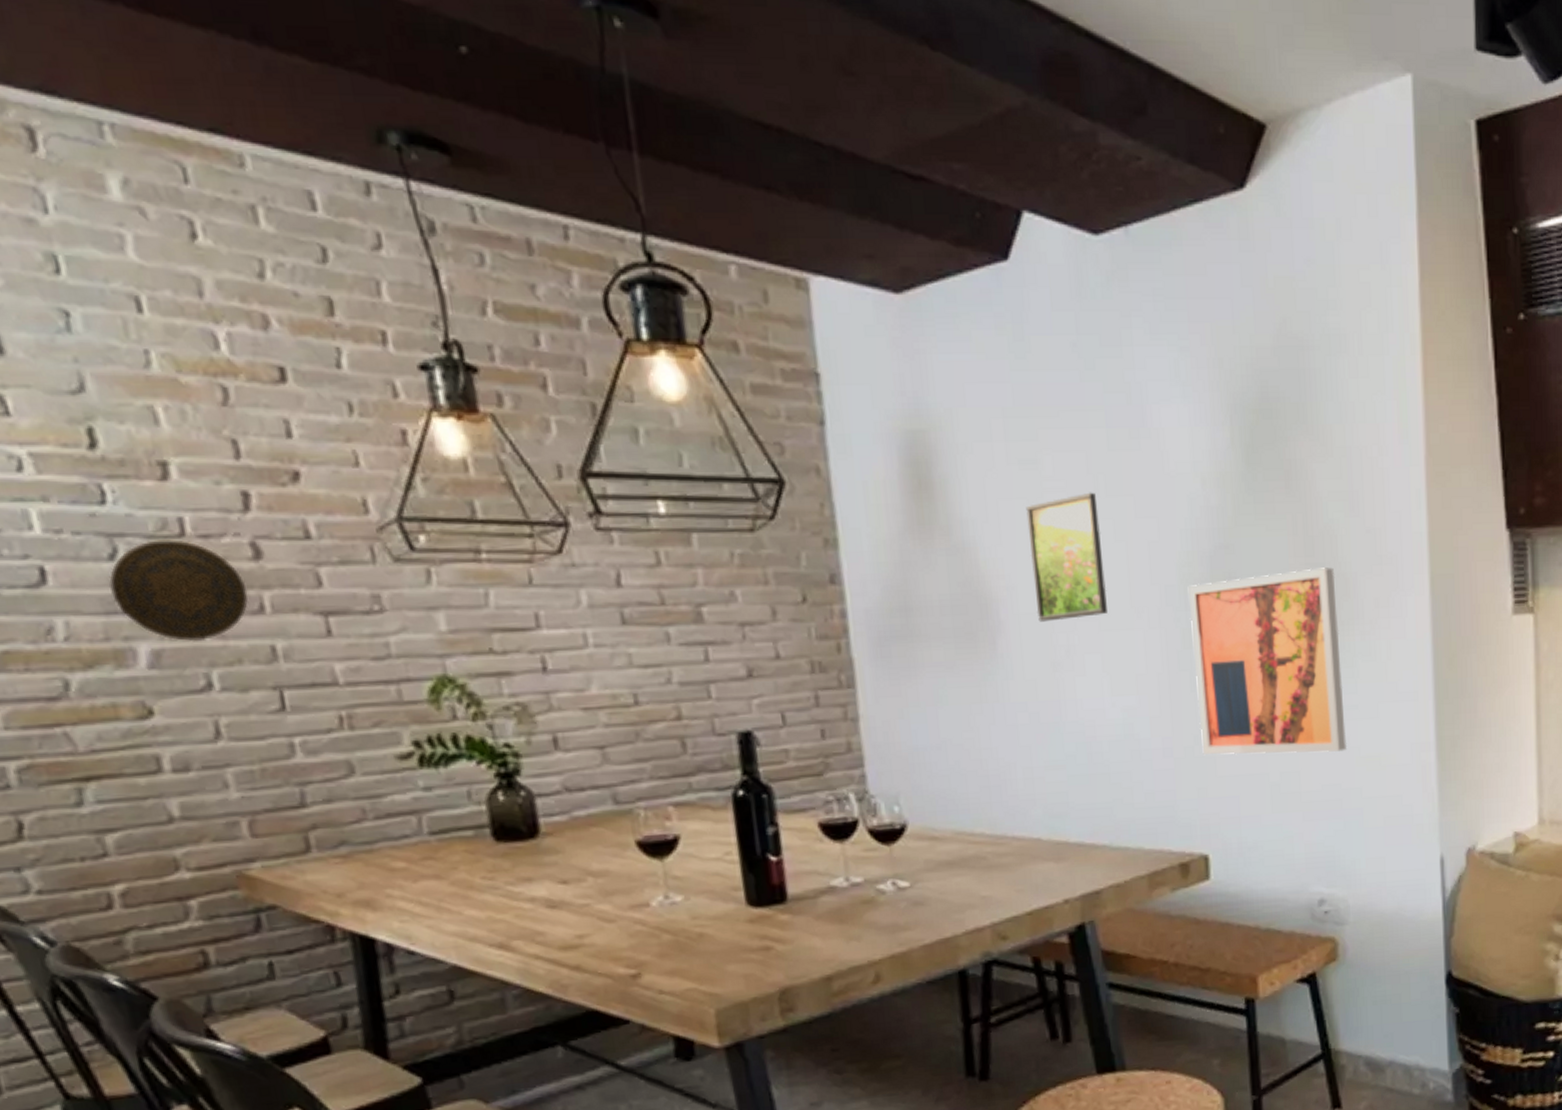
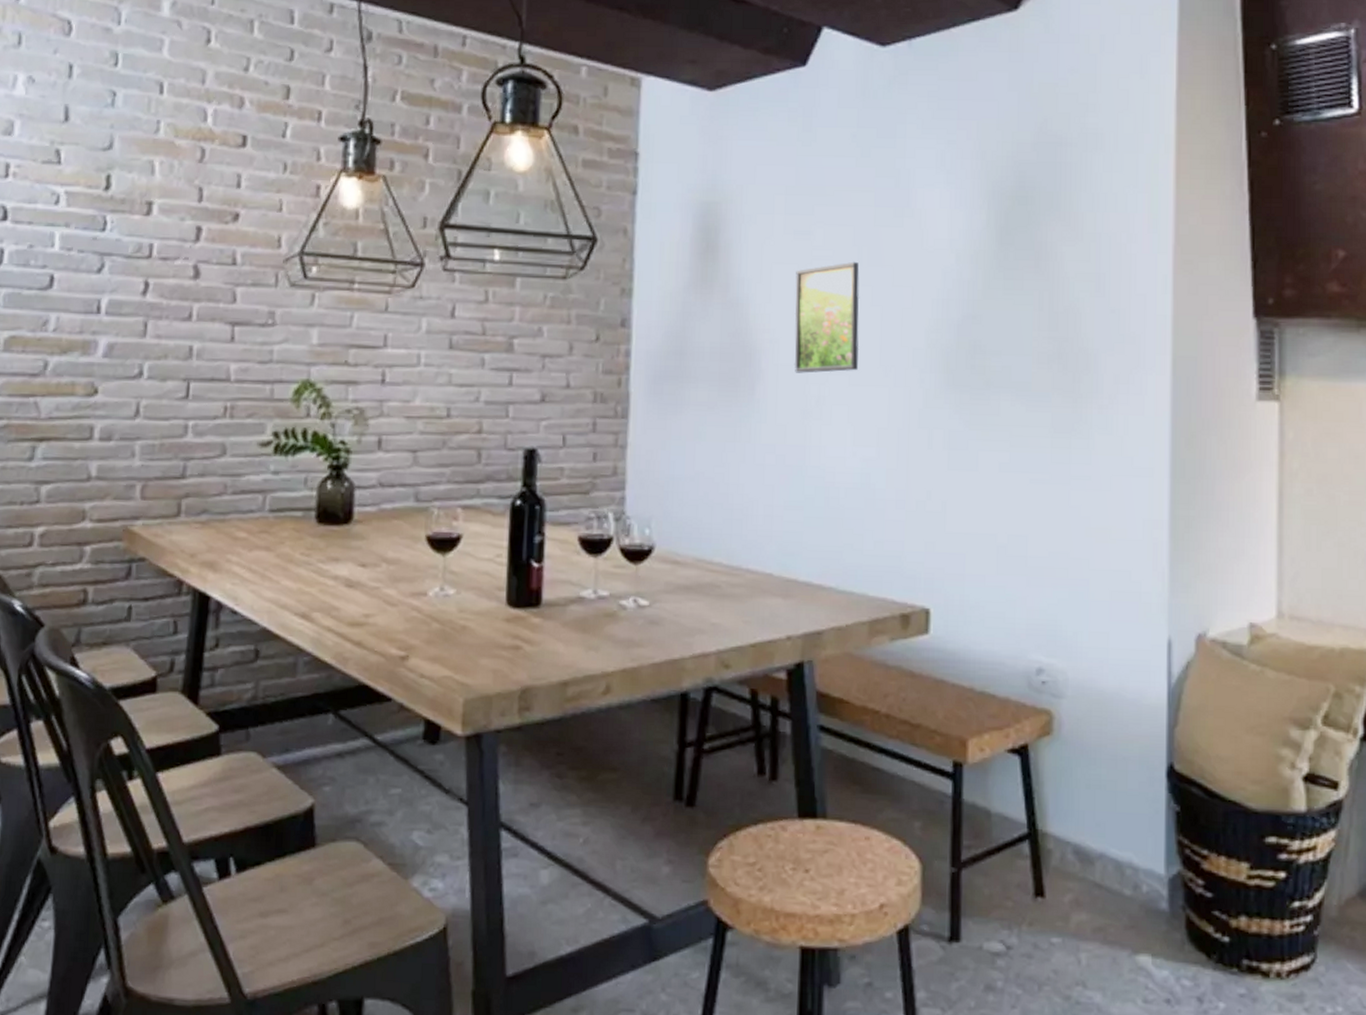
decorative plate: present [108,539,248,642] -> none [92,259,184,339]
wall art: present [1187,567,1347,755] -> none [933,342,1078,521]

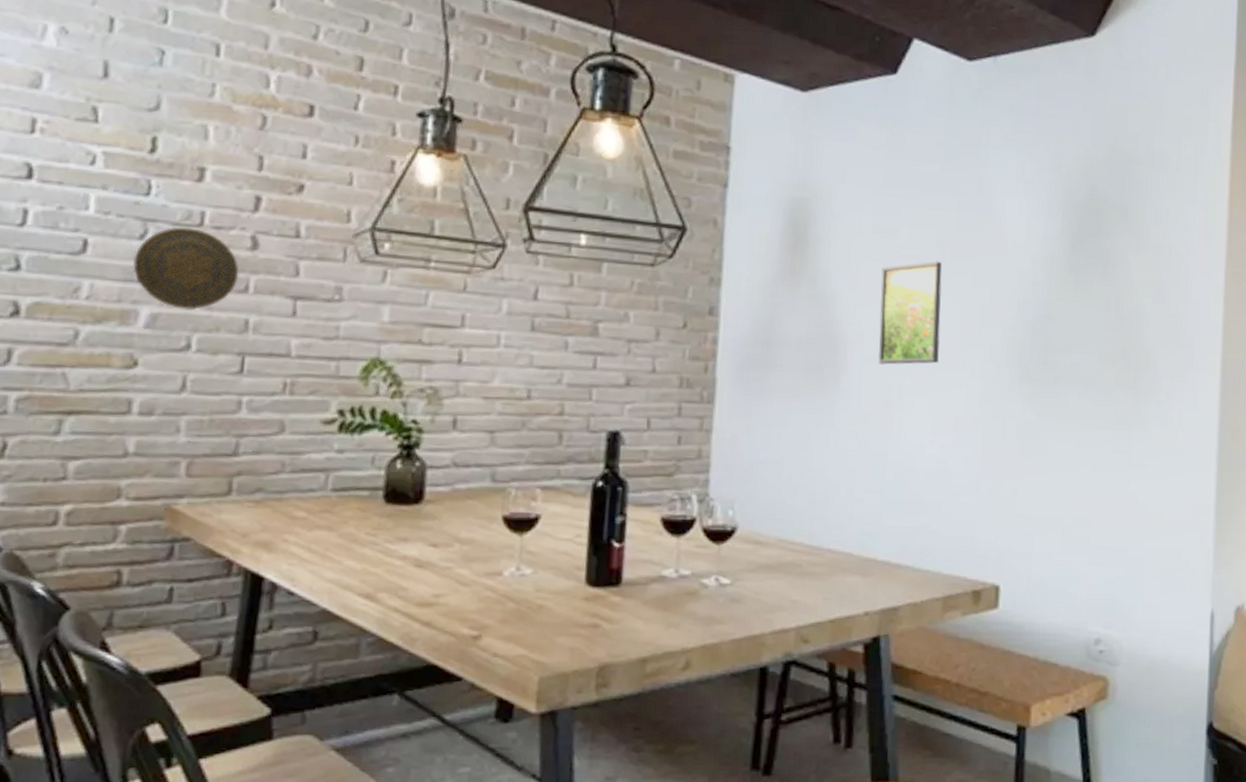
decorative plate: none [92,259,184,339] -> present [133,226,239,310]

